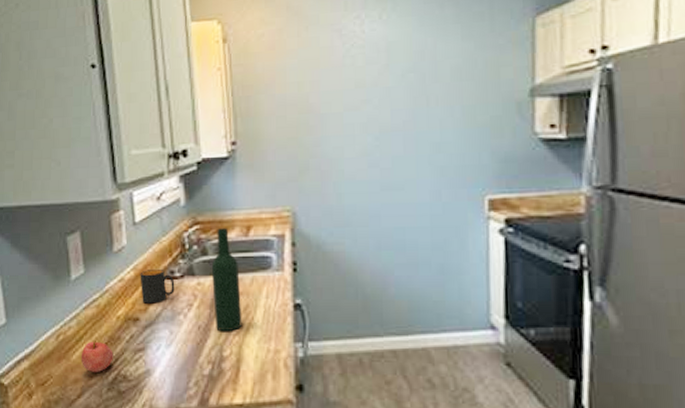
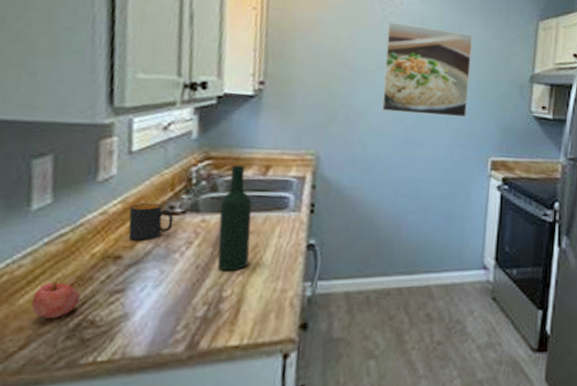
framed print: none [350,51,452,156] -> present [382,21,473,118]

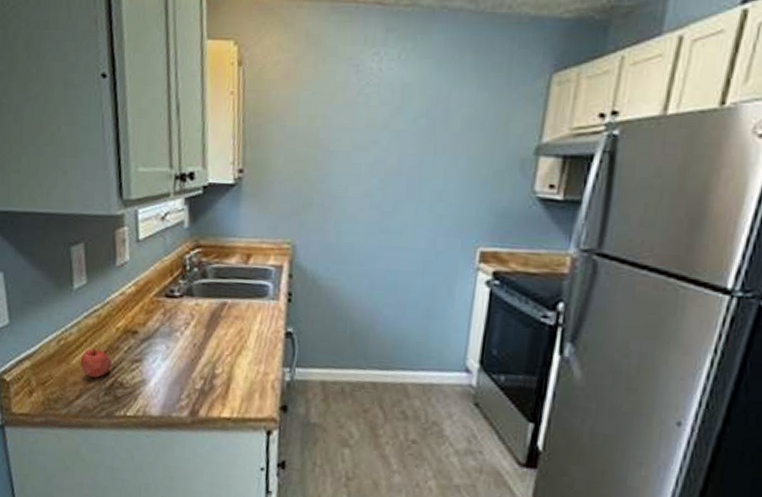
mug: present [128,202,174,240] -> none [140,286,174,319]
wine bottle: present [217,165,252,272] -> none [209,253,237,352]
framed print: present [382,21,473,118] -> none [357,93,464,202]

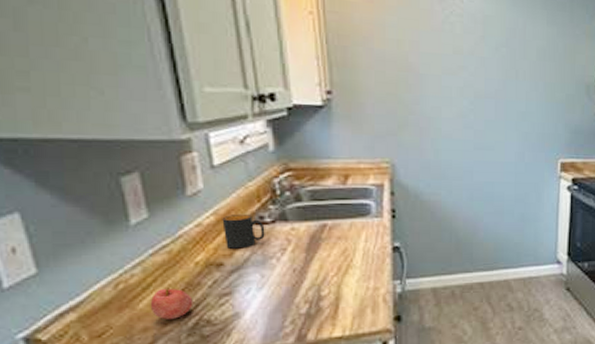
mug: none [140,286,174,319] -> present [222,213,265,249]

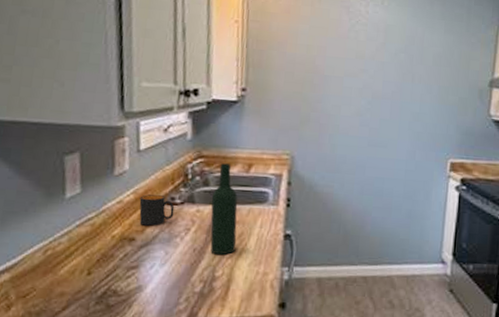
apple: present [150,286,193,319] -> none [69,256,105,287]
wine bottle: none [306,176,341,274] -> present [210,163,238,255]

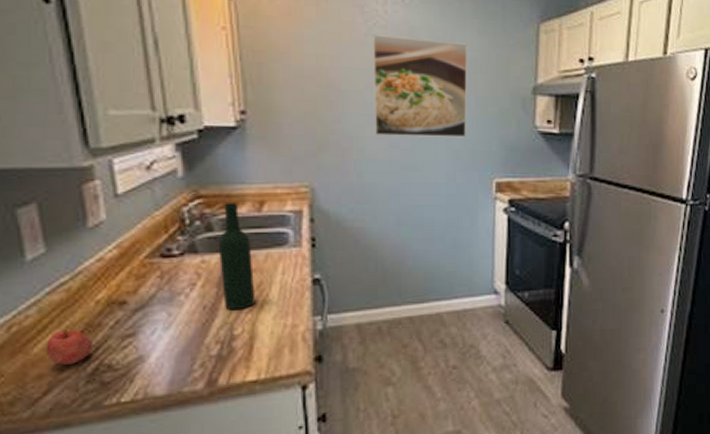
apple: none [69,256,105,287] -> present [45,328,93,365]
mug: present [139,194,175,226] -> none [126,246,173,285]
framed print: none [349,30,435,121] -> present [372,34,468,138]

